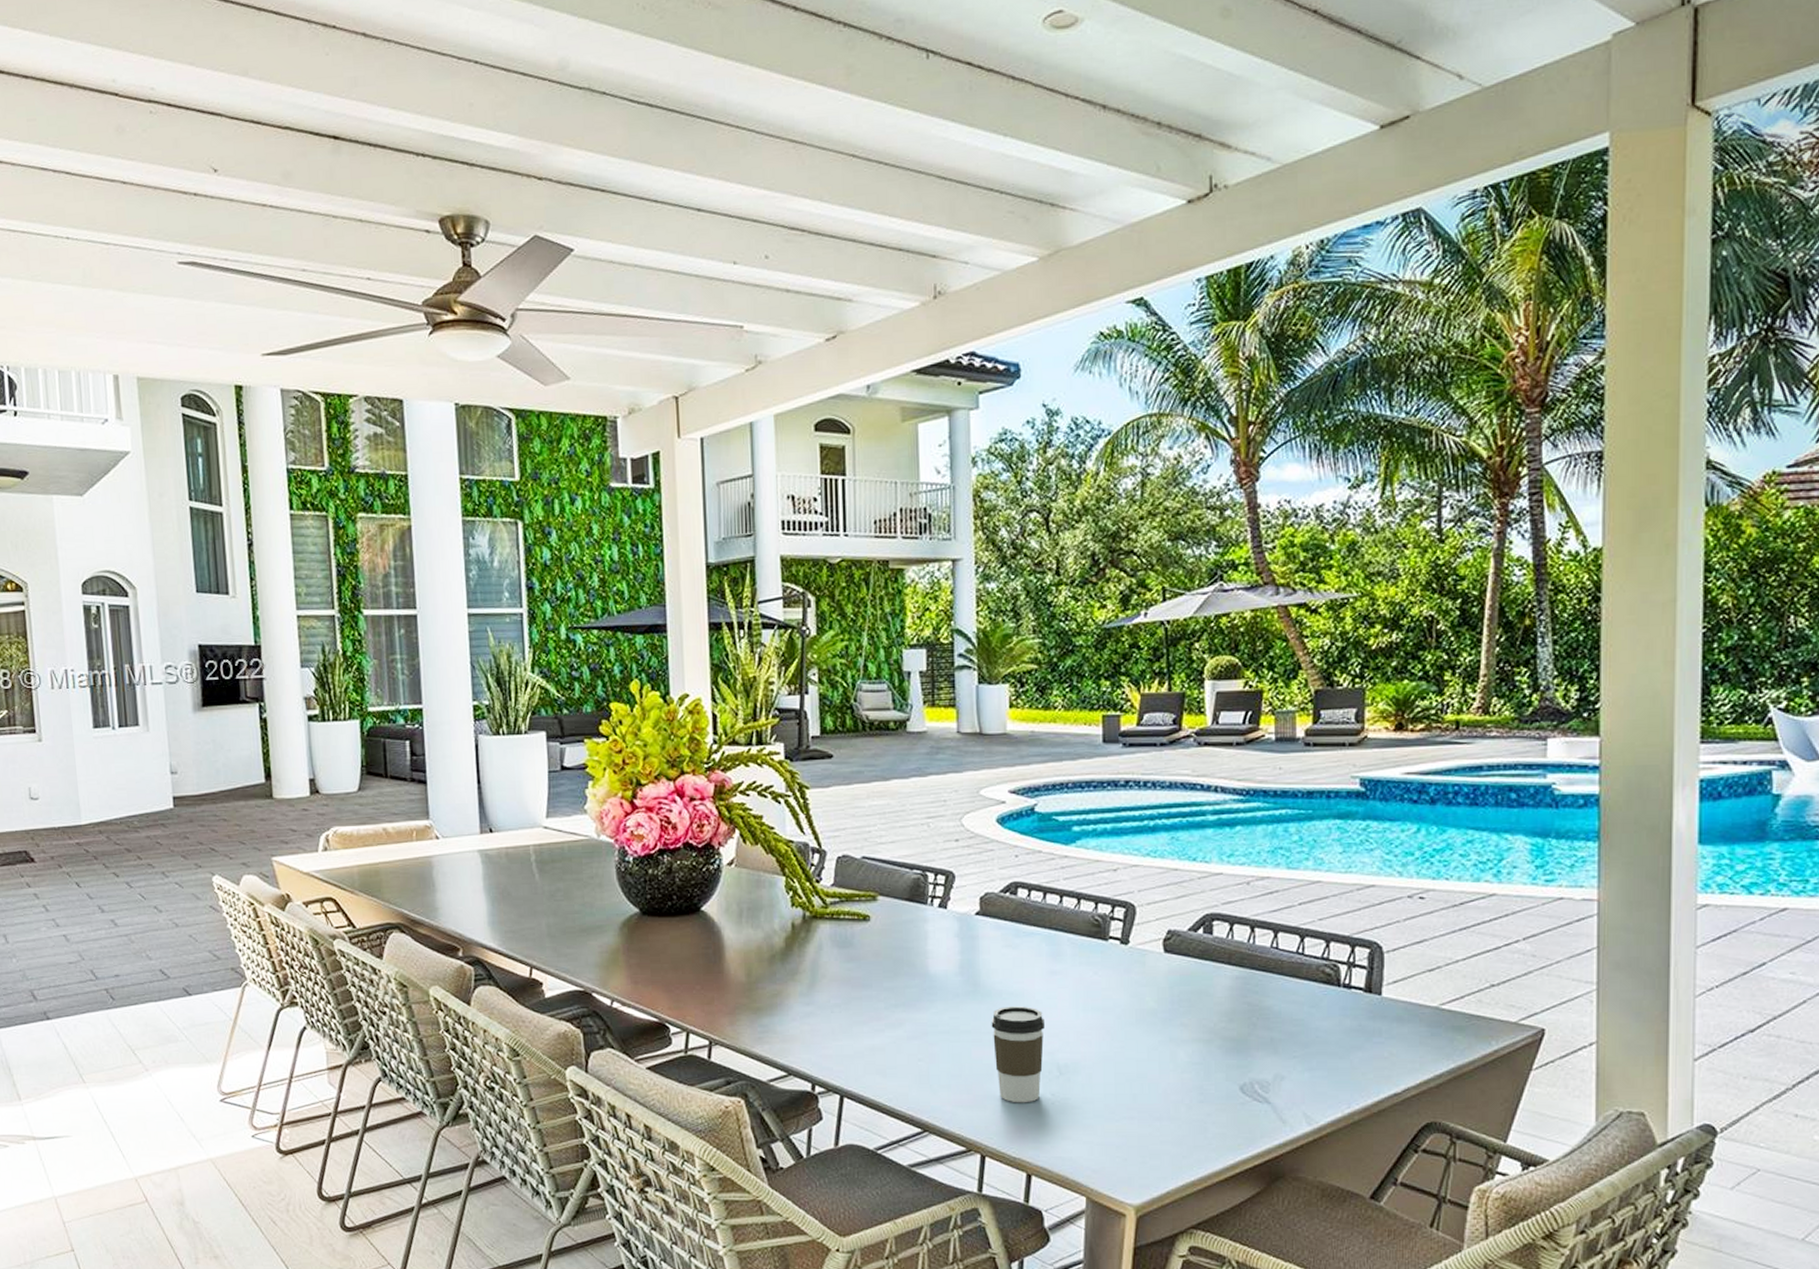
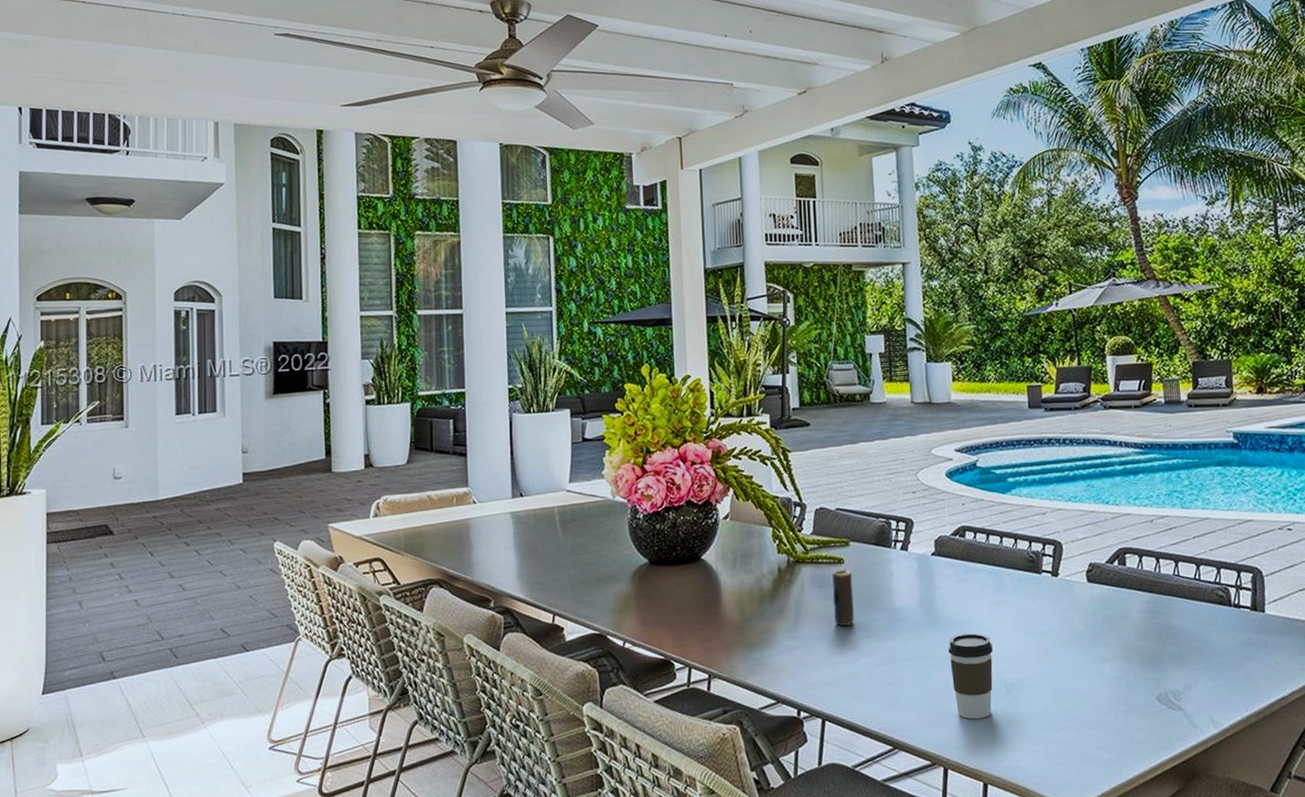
candle: none [855,927,882,993] -> present [831,569,855,627]

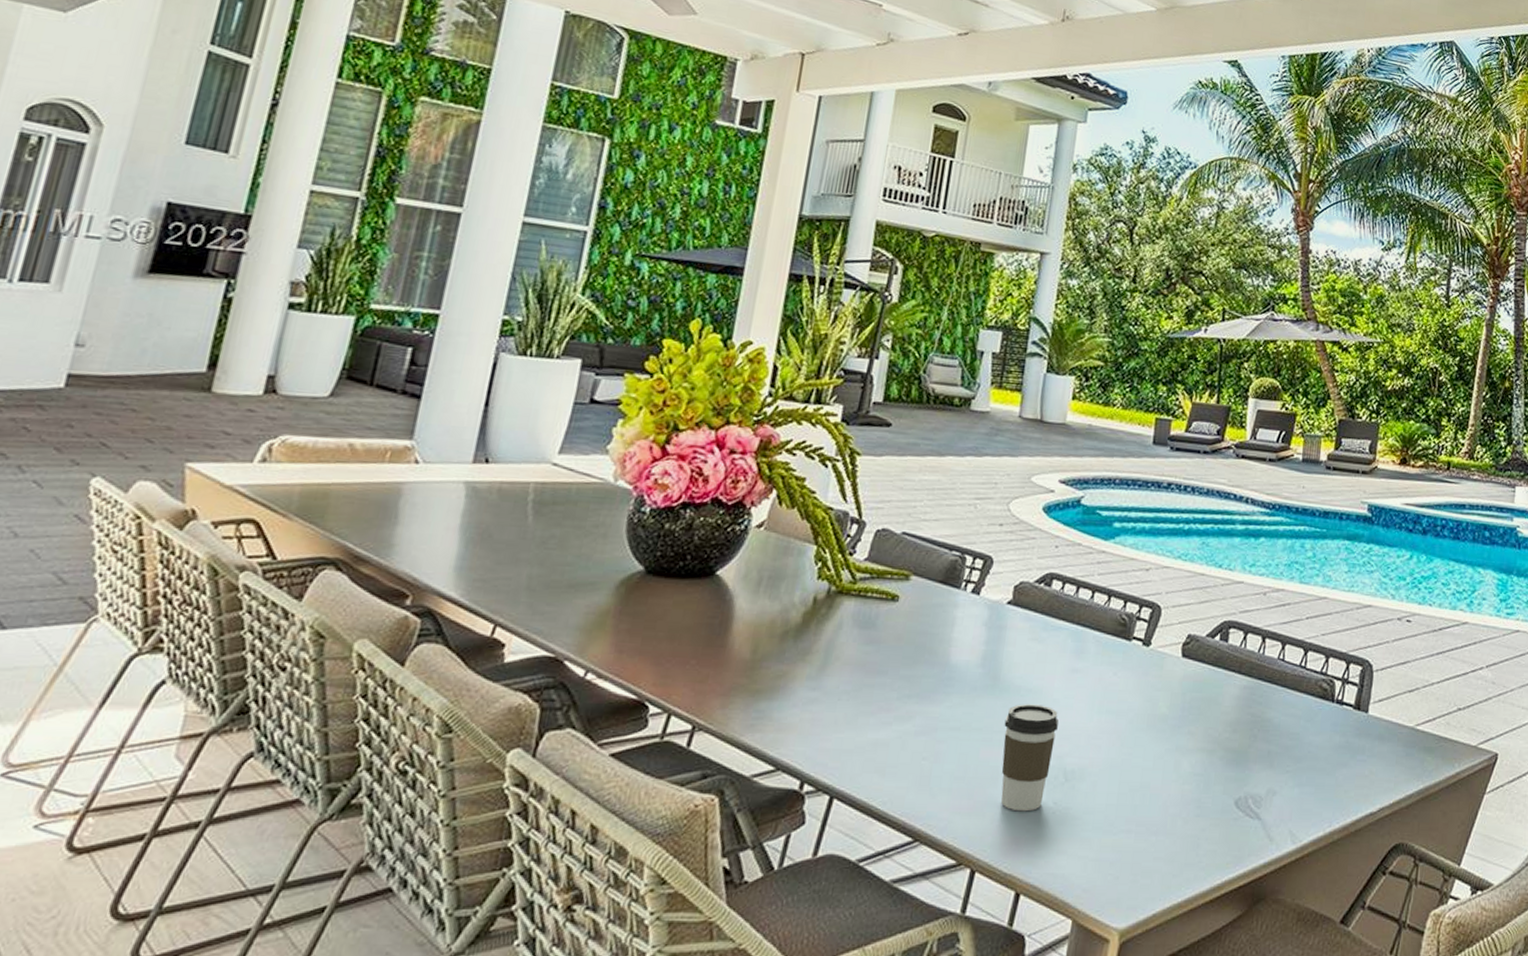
candle: present [831,569,855,627] -> none [872,608,905,681]

